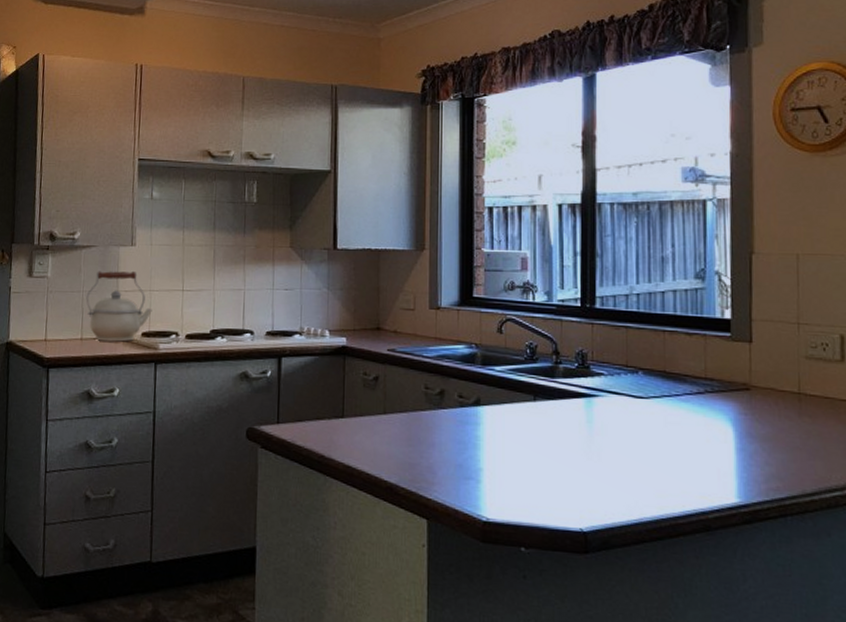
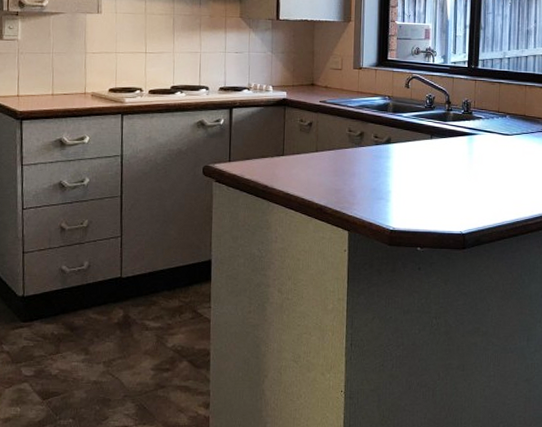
kettle: present [85,270,152,342] -> none [55,35,118,97]

